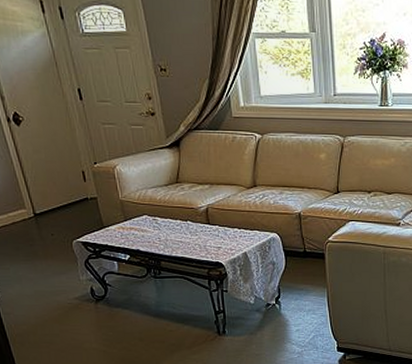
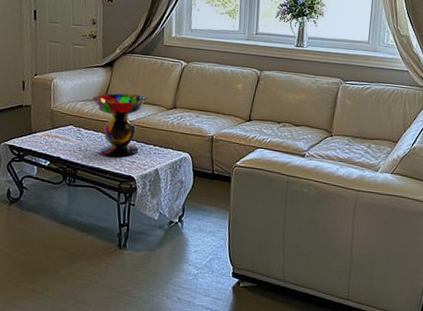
decorative bowl: none [163,175,224,244] -> present [92,93,148,158]

